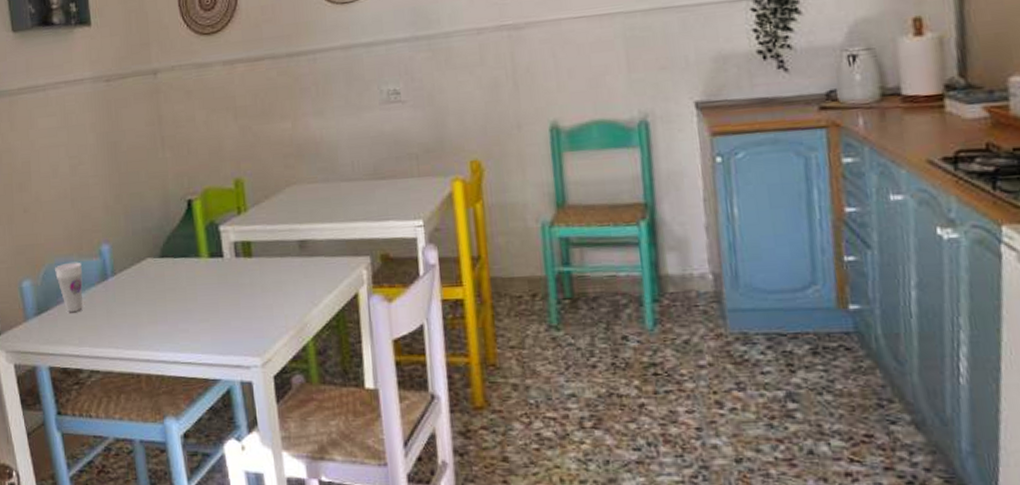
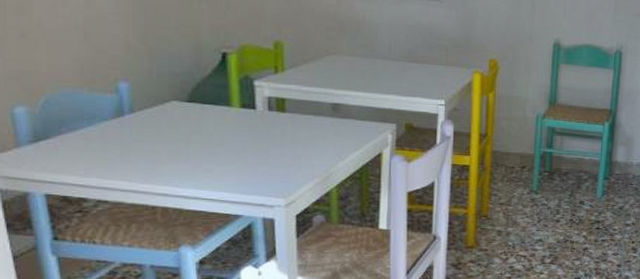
cup: present [55,261,83,313] -> none [59,94,93,144]

